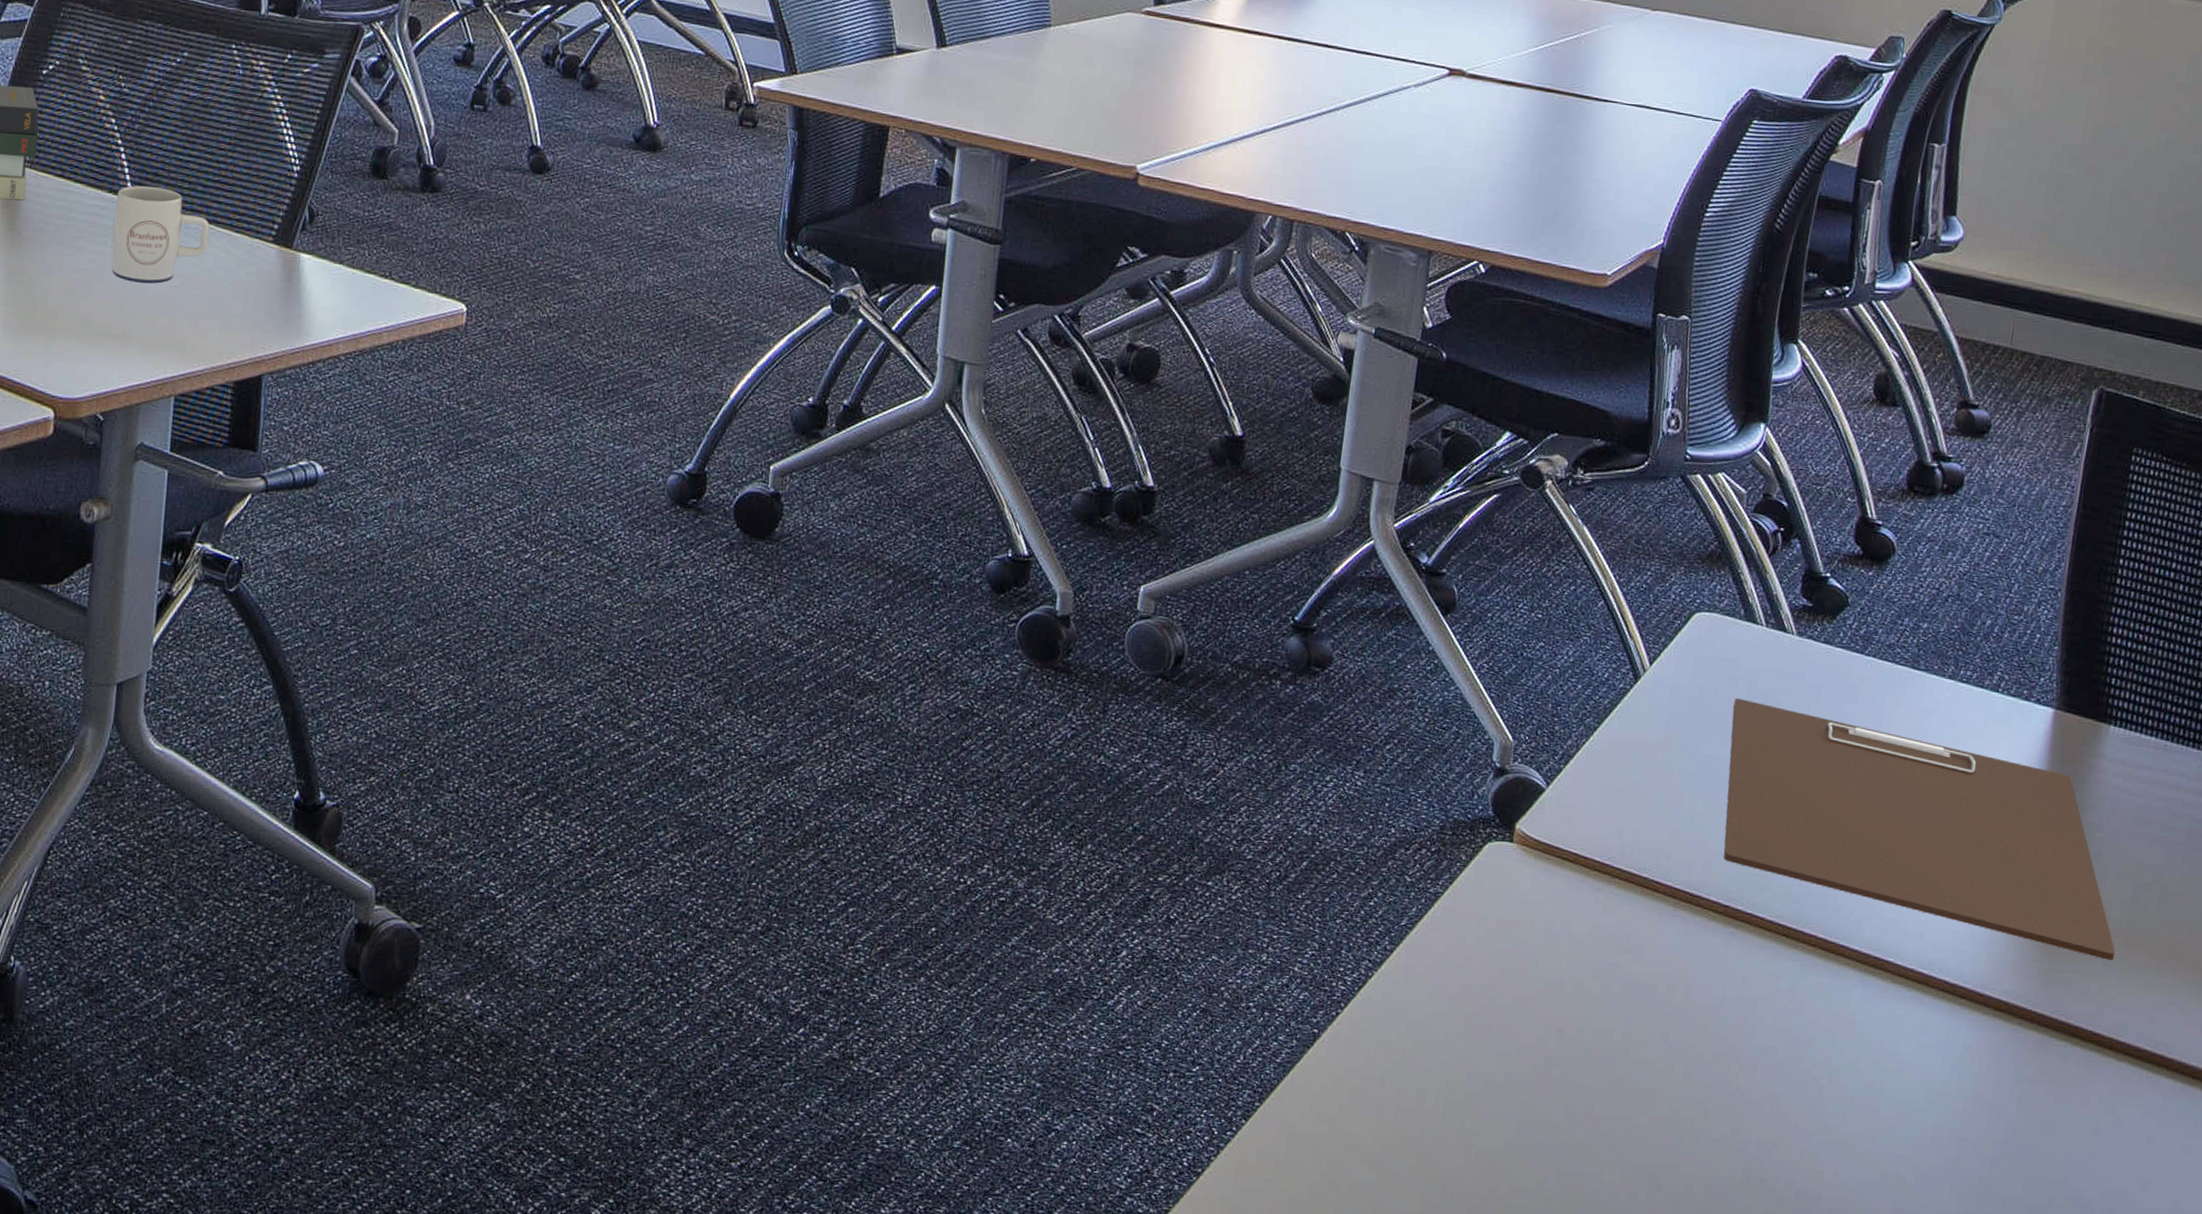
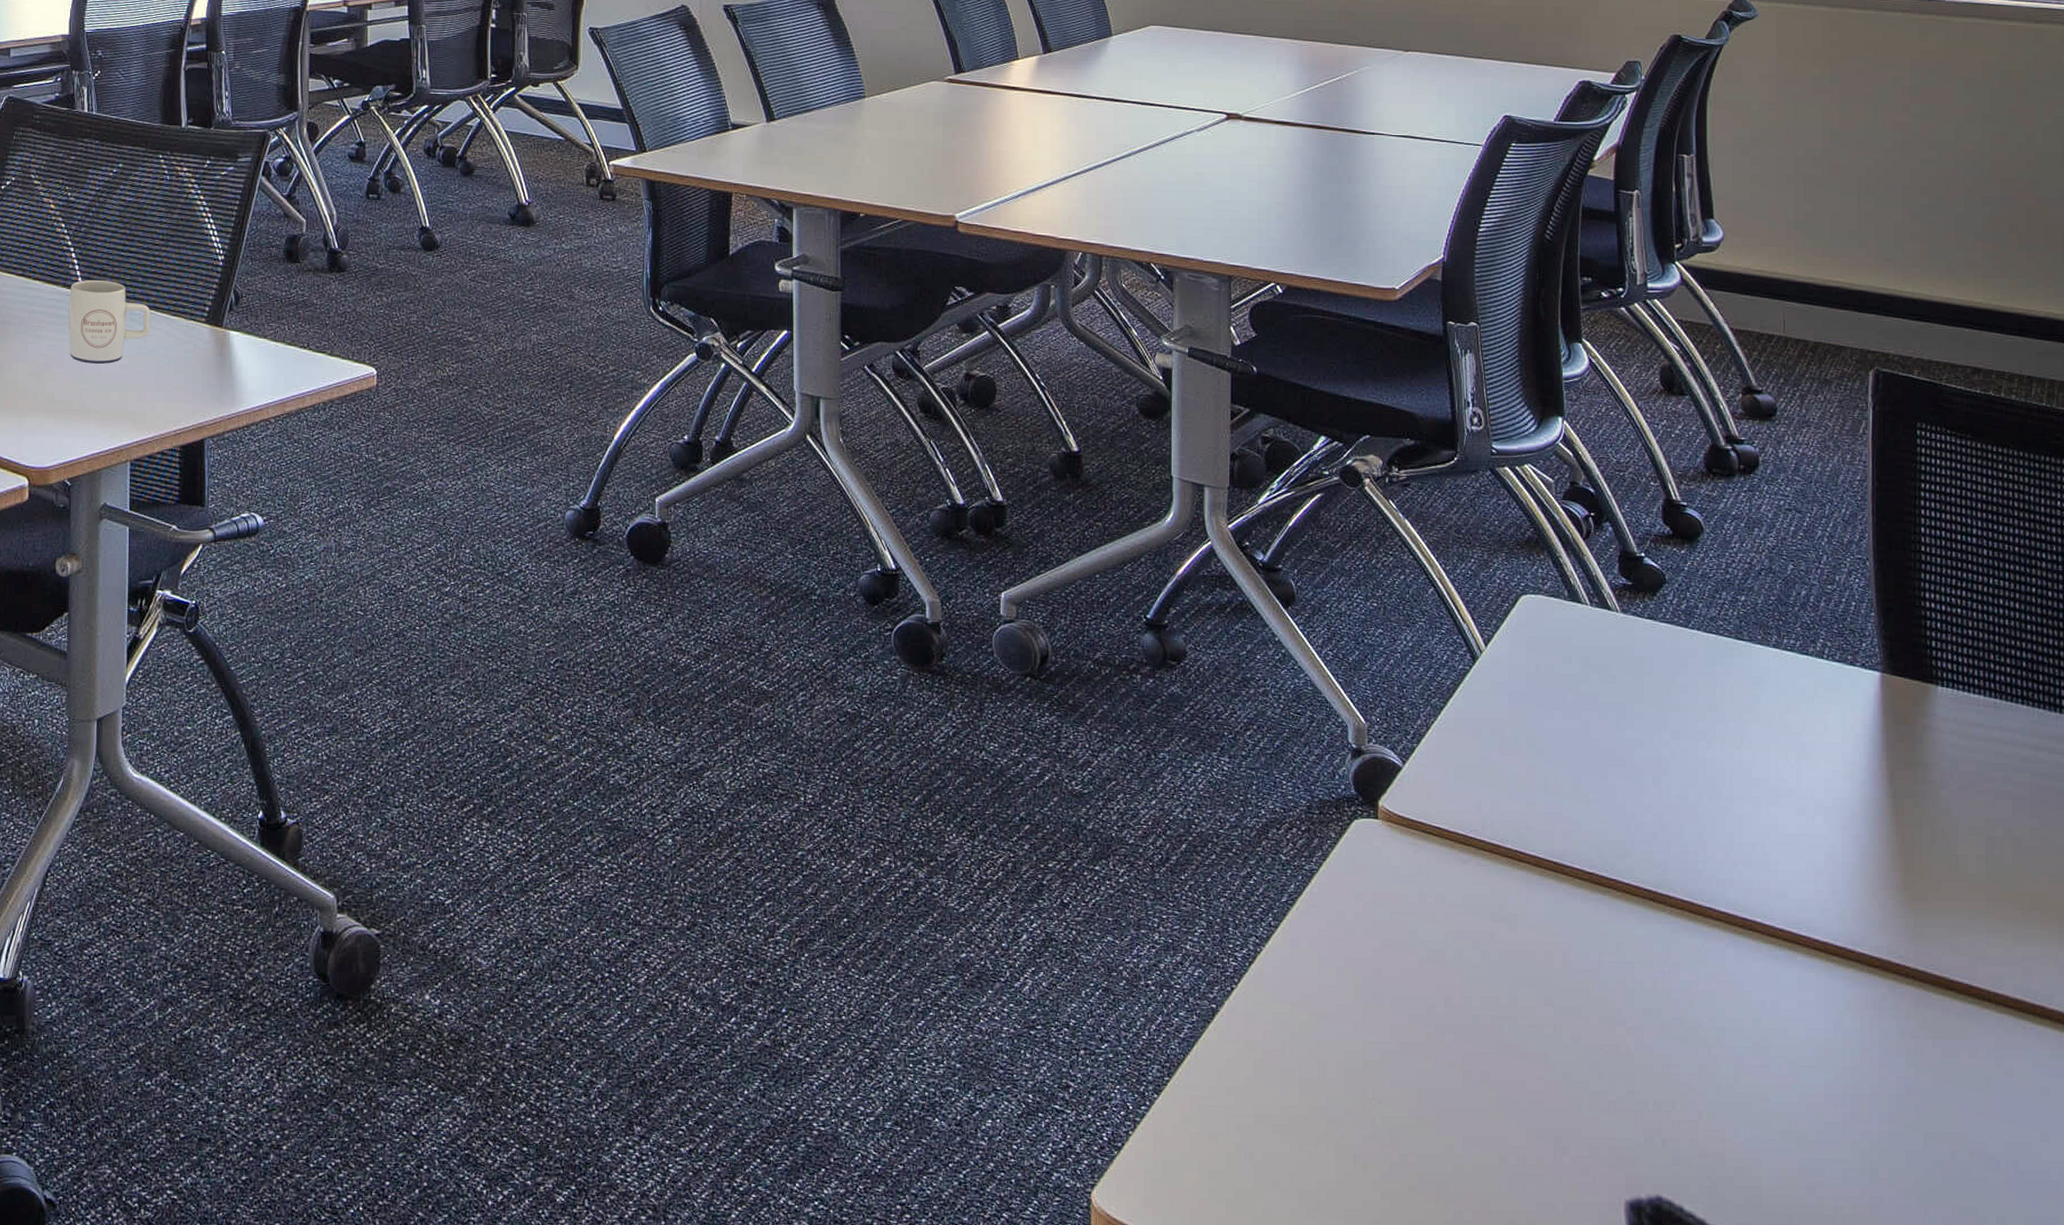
clipboard: present [1724,698,2115,960] -> none [1570,674,1978,914]

